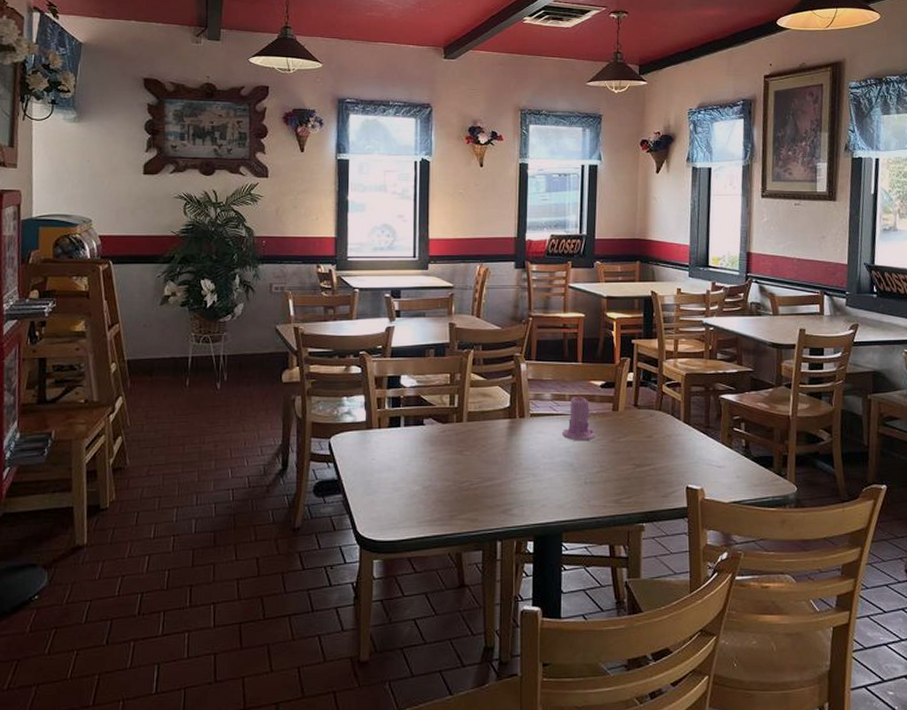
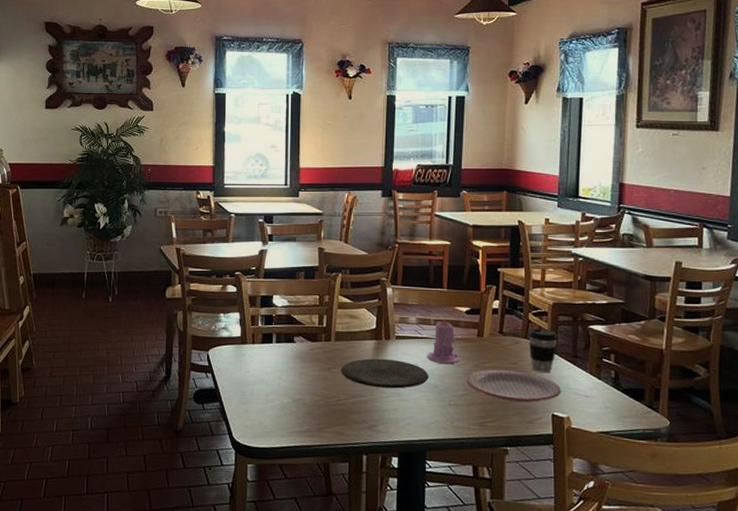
plate: none [473,438,565,469] -> present [341,358,429,389]
plate: none [602,443,695,476] -> present [466,369,561,402]
coffee cup: none [662,400,692,445] -> present [528,329,559,373]

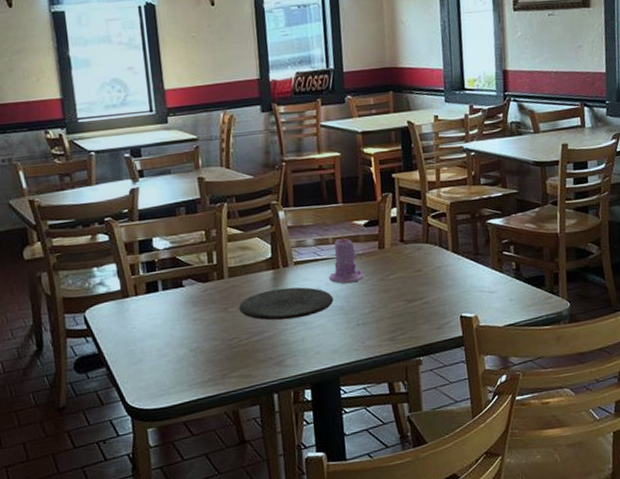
plate: present [466,369,561,402] -> none [372,277,467,311]
coffee cup: present [528,329,559,373] -> none [429,230,459,276]

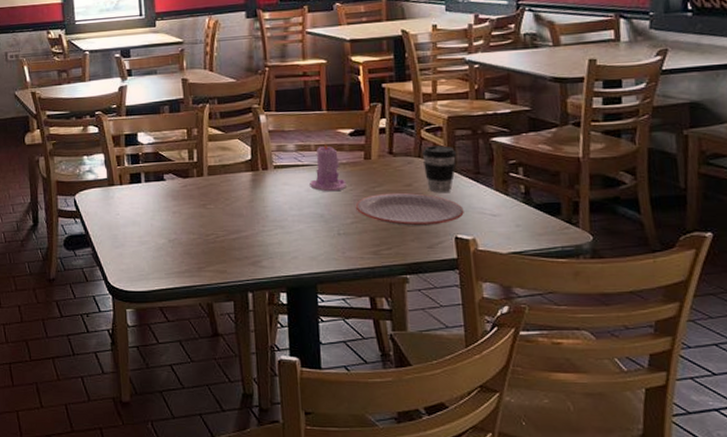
plate: present [238,287,334,321] -> none [217,190,314,222]
plate: none [372,277,467,311] -> present [355,192,464,226]
coffee cup: none [429,230,459,276] -> present [421,145,457,194]

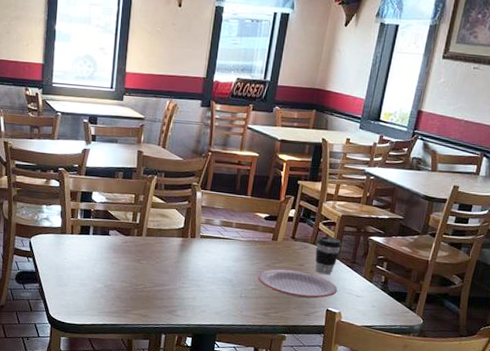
candle: present [310,143,346,192] -> none [226,222,255,263]

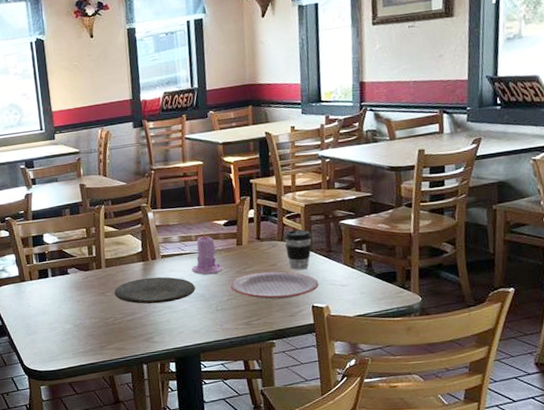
plate: none [149,253,226,281] -> present [114,276,196,304]
candle: none [226,222,255,263] -> present [192,233,222,275]

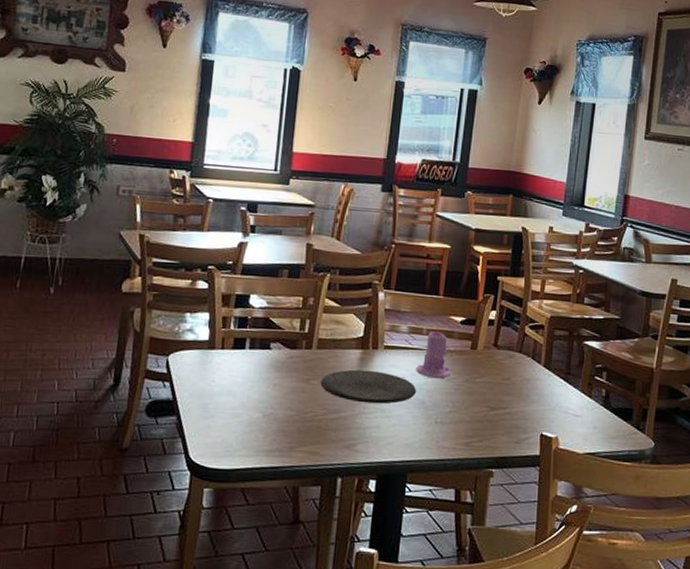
plate: present [230,271,319,300] -> none [455,384,552,421]
coffee cup: present [284,229,313,270] -> none [523,342,553,390]

